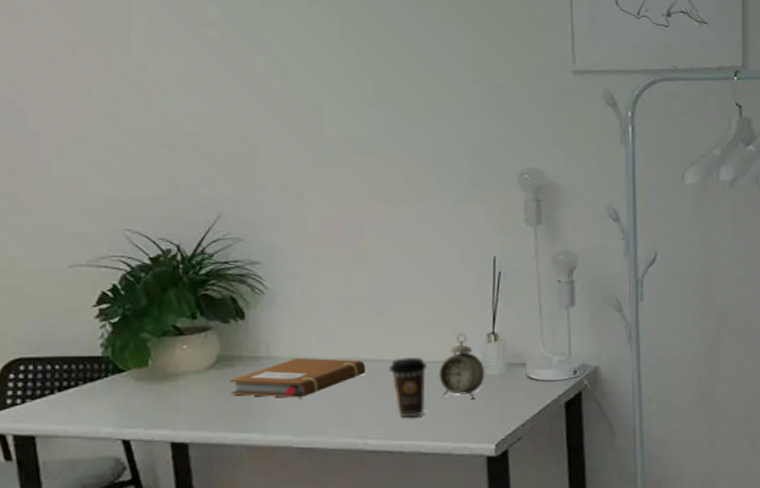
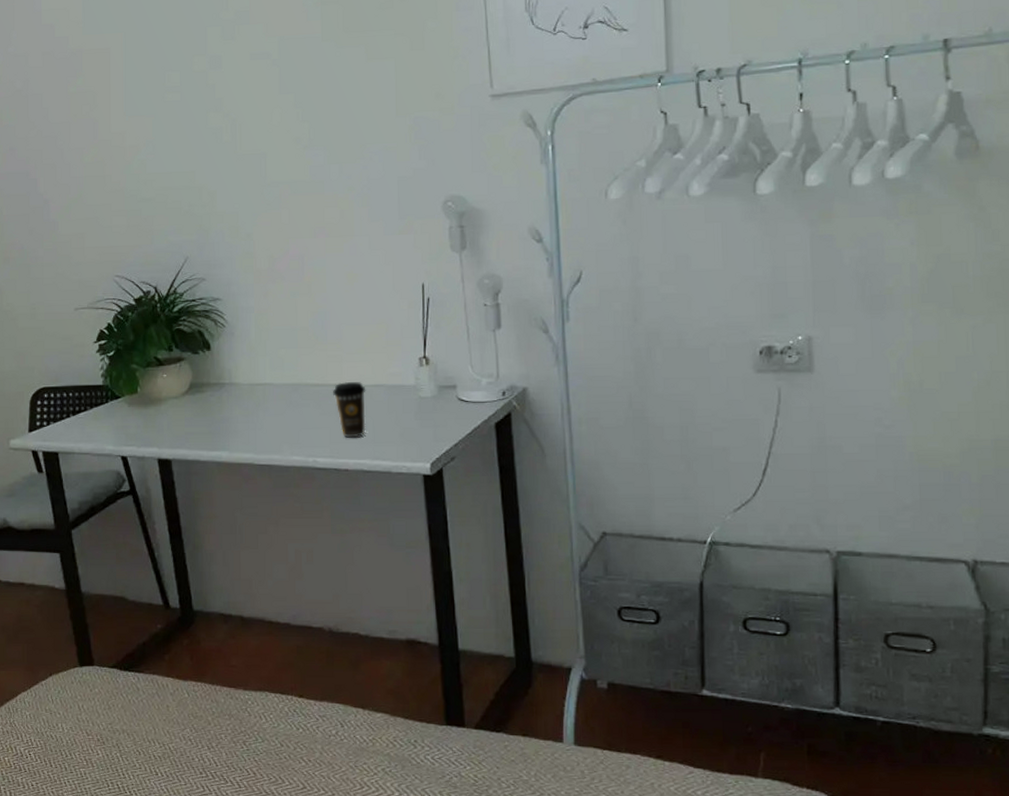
notebook: present [230,358,366,398] -> none [201,384,312,420]
alarm clock: present [438,333,485,398] -> none [376,358,419,420]

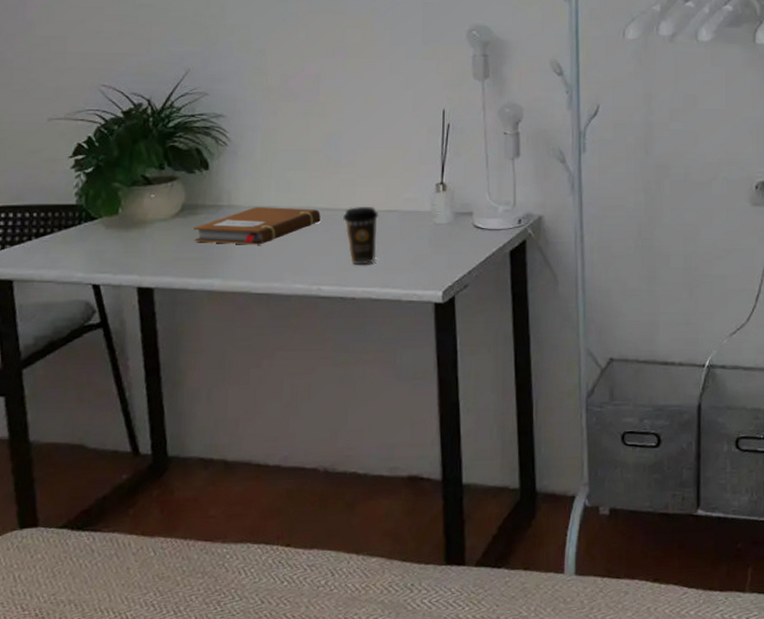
notebook: none [201,384,312,420] -> present [193,207,321,245]

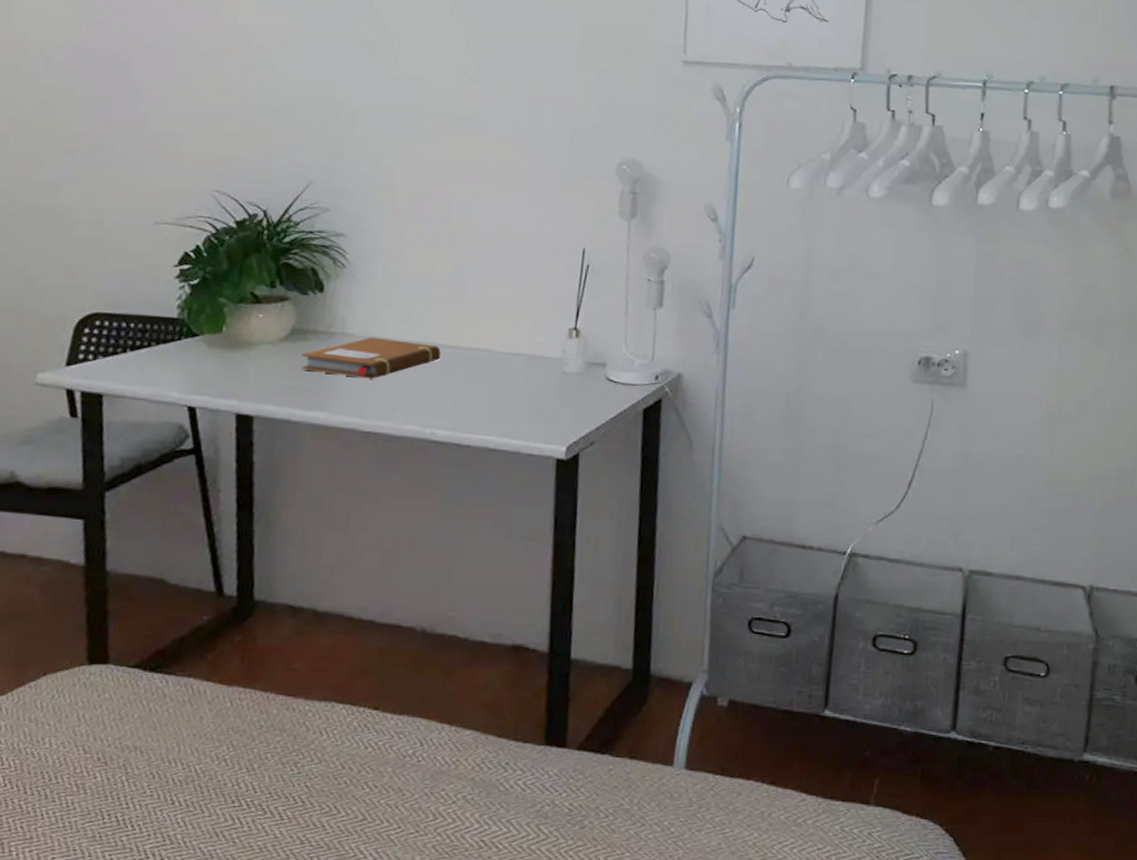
coffee cup: present [343,207,379,265] -> none [464,346,504,411]

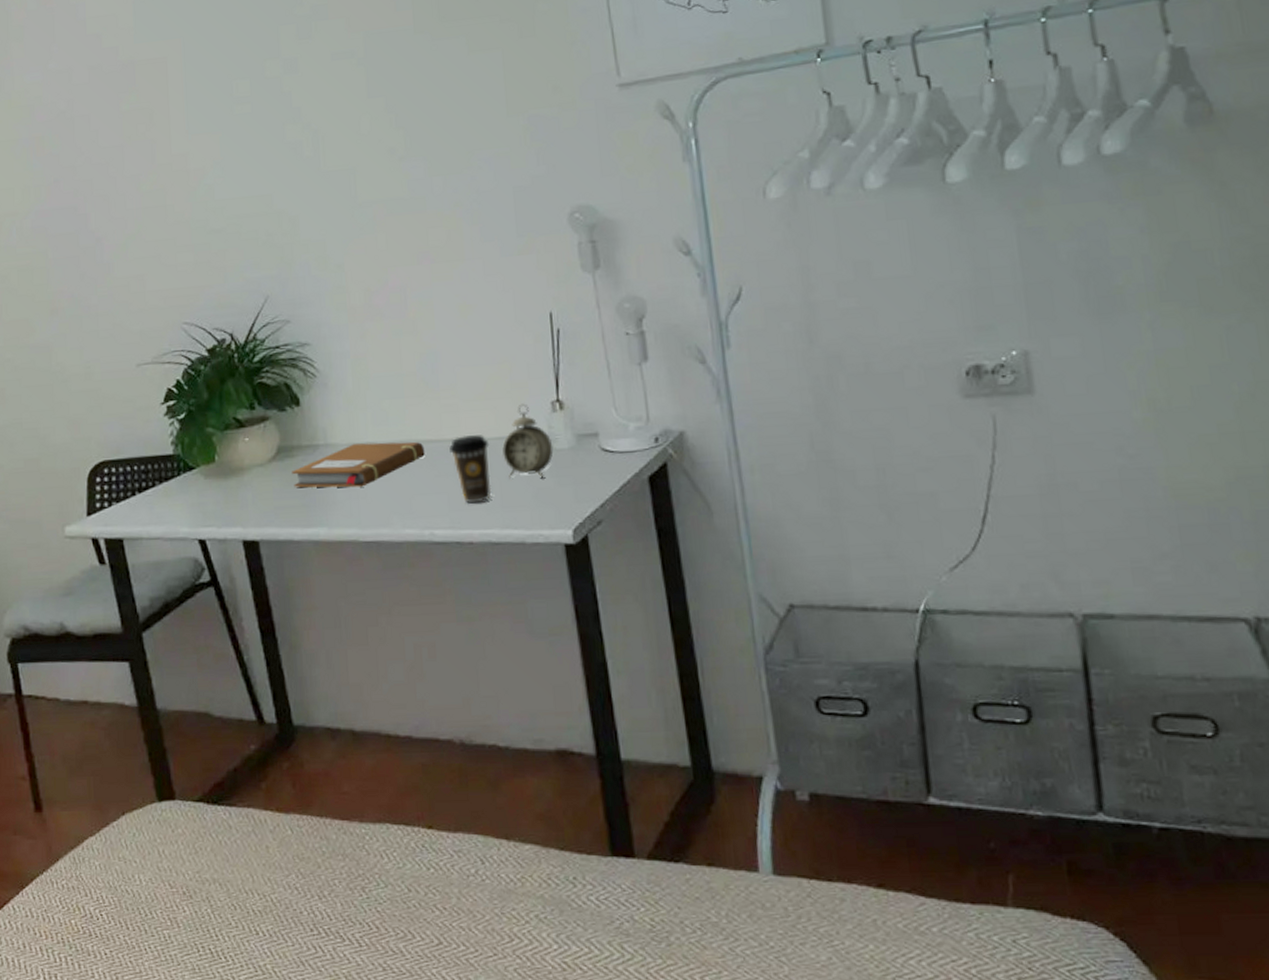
coffee cup: none [464,346,504,411] -> present [449,435,492,504]
alarm clock: none [514,326,563,396] -> present [502,403,554,478]

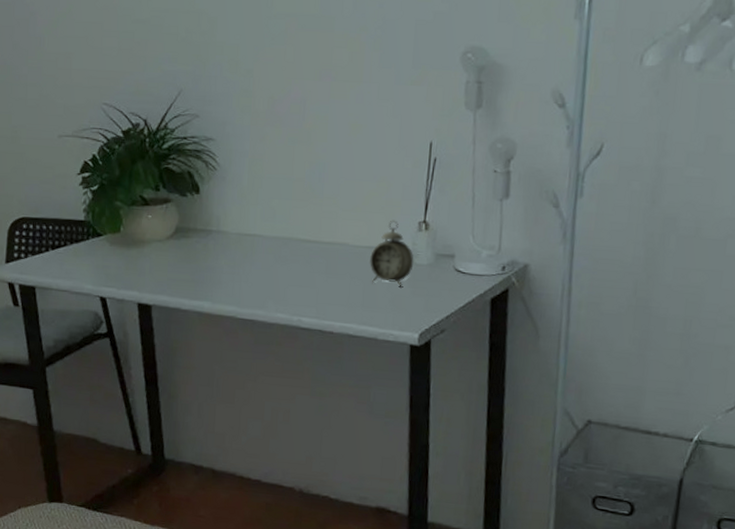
notebook: present [292,441,425,488] -> none [186,234,303,272]
coffee cup: present [449,435,492,504] -> none [324,240,360,300]

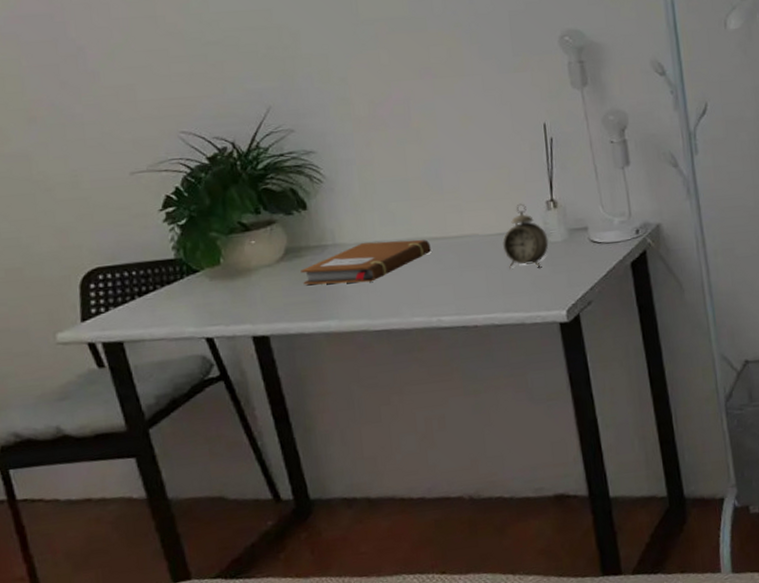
notebook: none [186,234,303,272] -> present [300,239,431,285]

